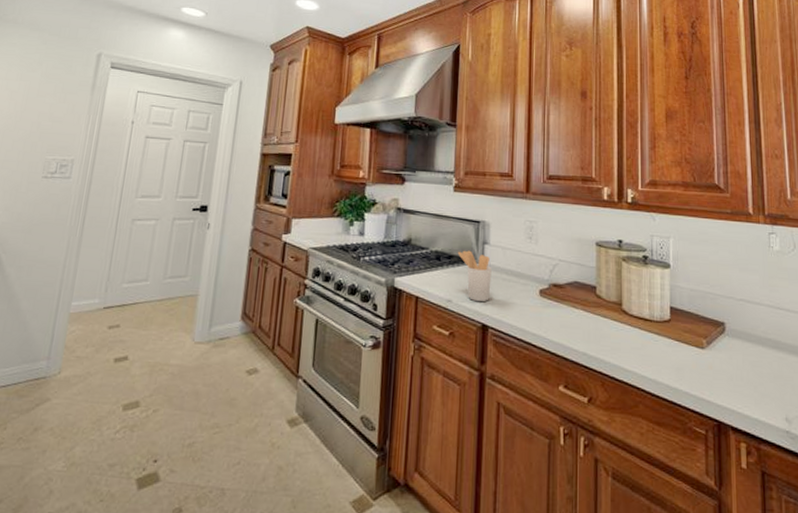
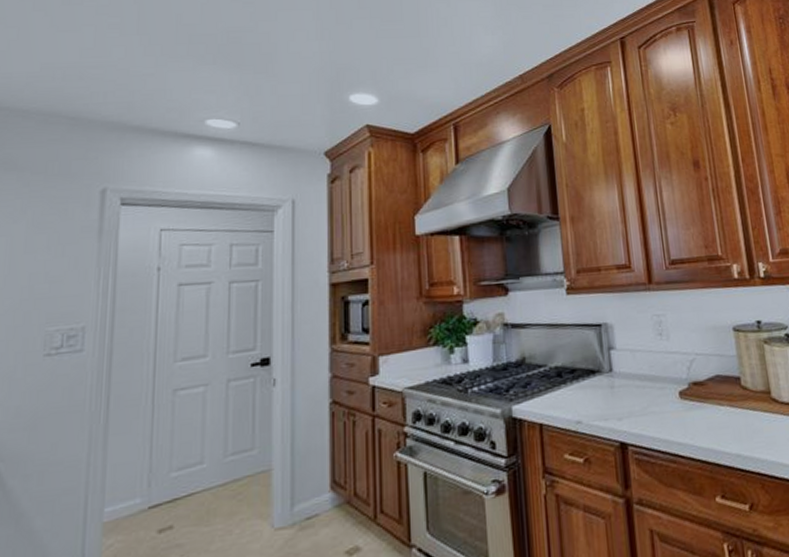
utensil holder: present [457,250,492,301] -> none [580,359,624,417]

